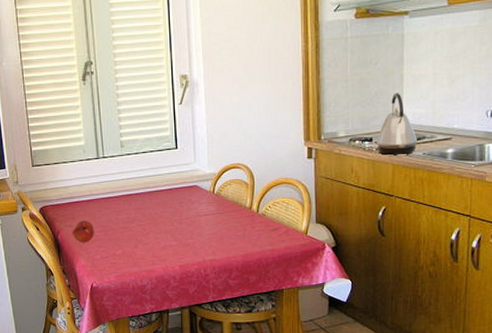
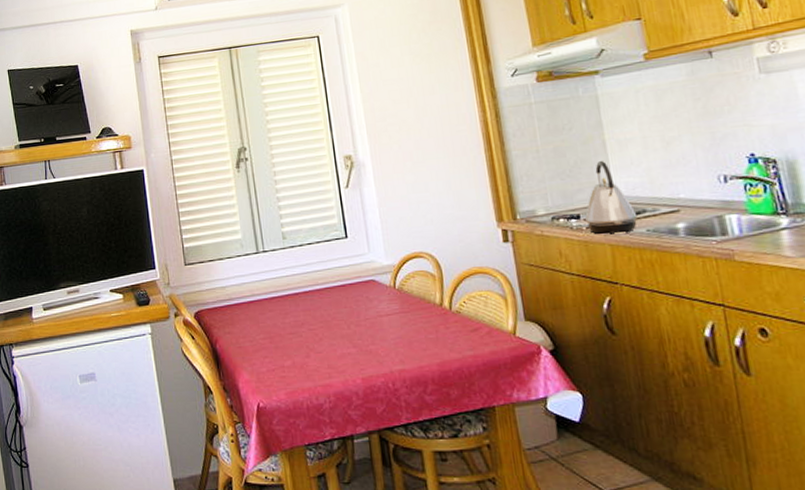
fruit: present [72,219,95,243] -> none [232,325,259,353]

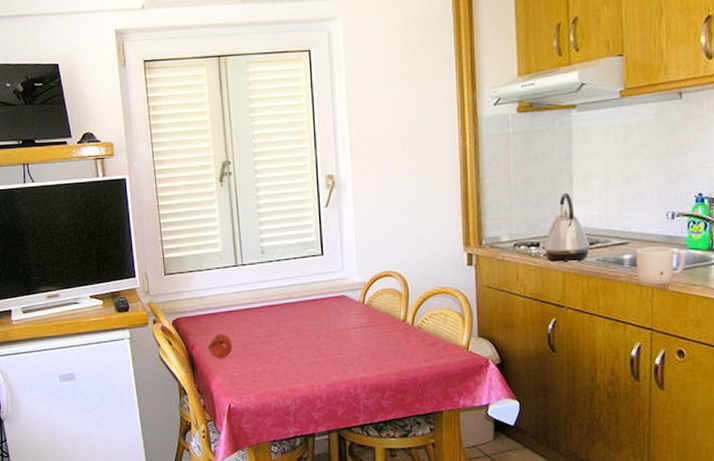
fruit: none [232,325,259,353] -> present [207,333,233,359]
mug: none [689,212,750,256] -> present [635,246,685,285]

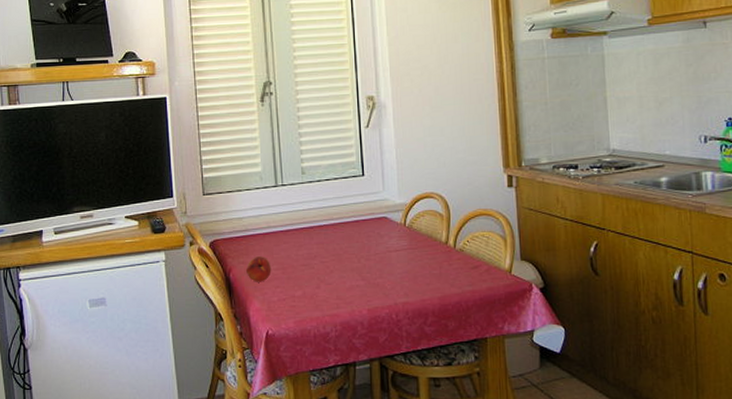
kettle: present [544,193,591,262] -> none [582,116,628,184]
mug: present [635,246,685,285] -> none [671,169,720,208]

